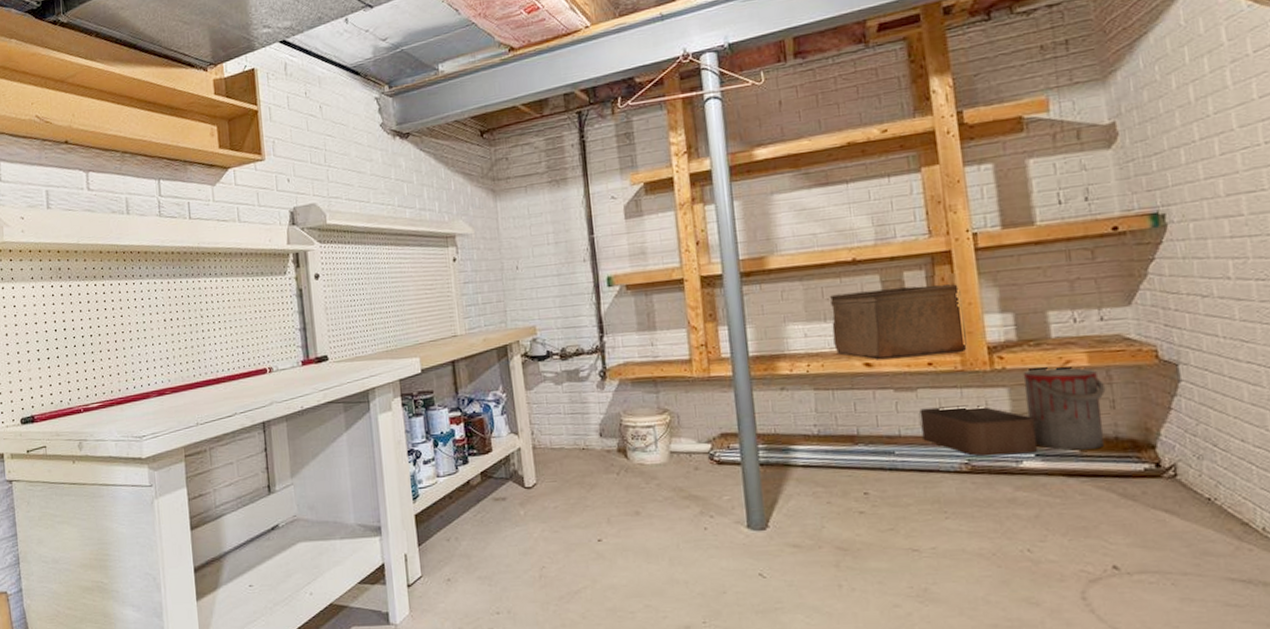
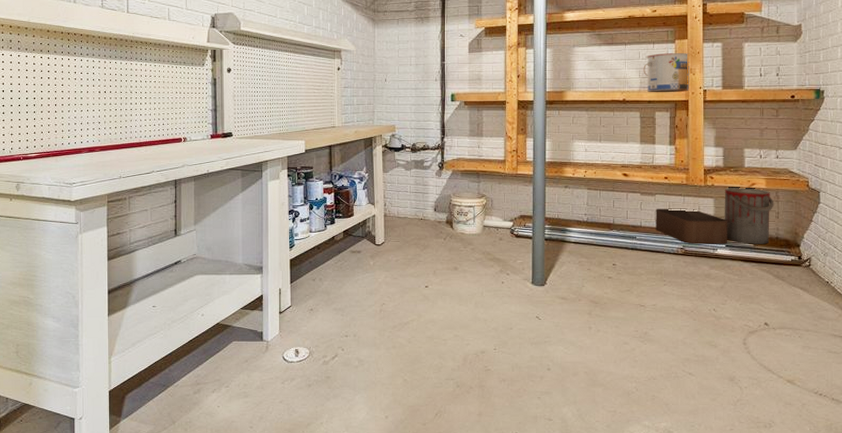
storage bin: present [830,284,967,359] -> none [604,123,691,172]
paint can: none [877,184,951,246] -> present [643,53,689,93]

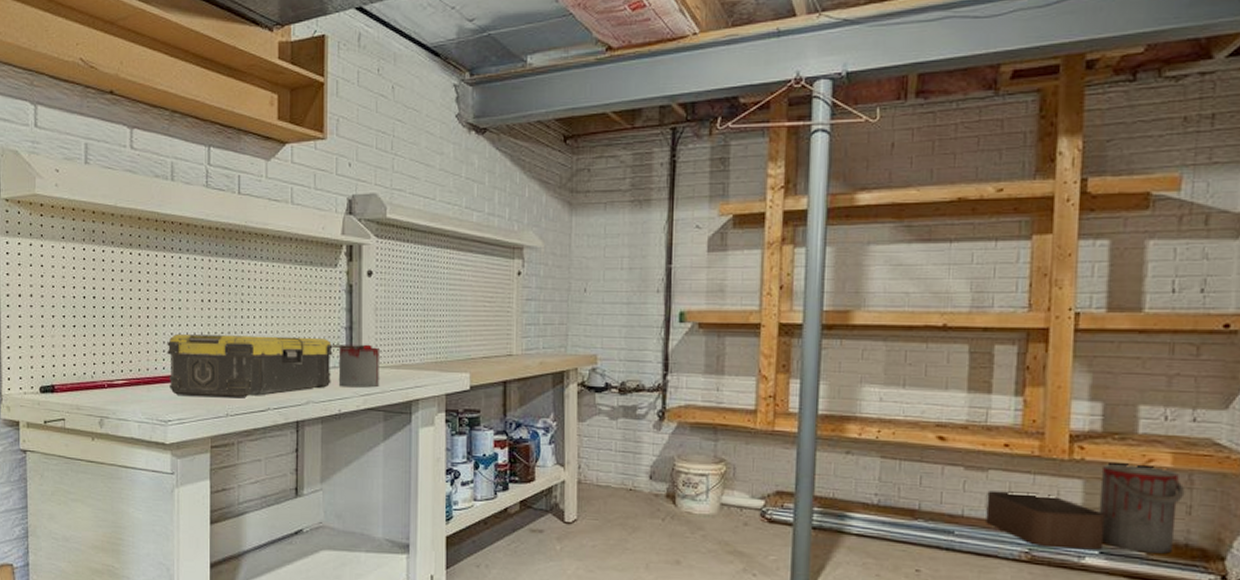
toolbox: none [71,117,202,164] -> present [167,334,333,398]
paint can: none [201,121,238,153] -> present [332,344,381,388]
paint can: present [643,53,689,93] -> none [977,255,1054,316]

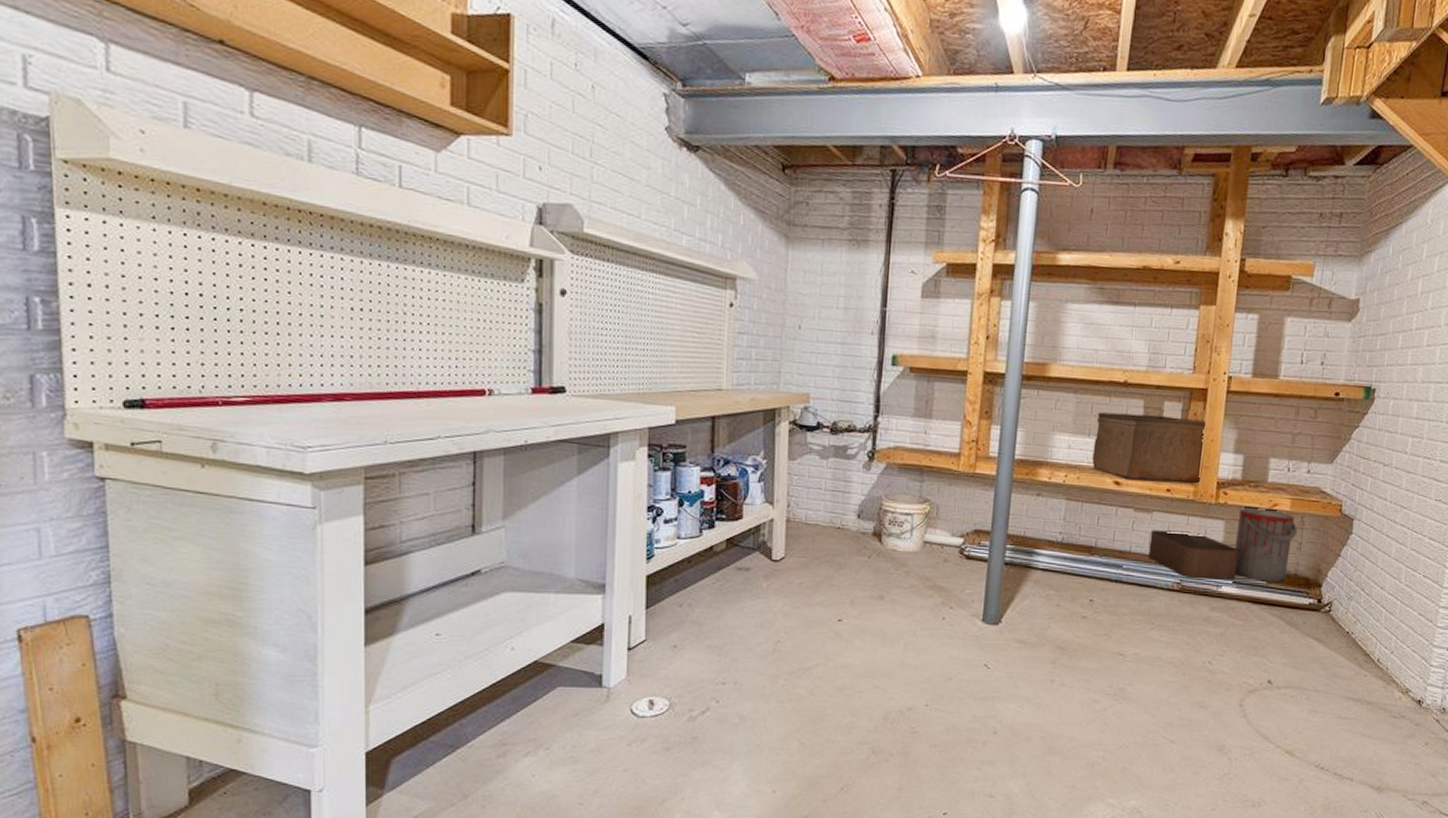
toolbox: present [167,334,333,398] -> none [305,346,518,424]
paint can: present [332,344,381,388] -> none [517,369,575,418]
storage bin: none [909,360,1050,438] -> present [1092,412,1206,484]

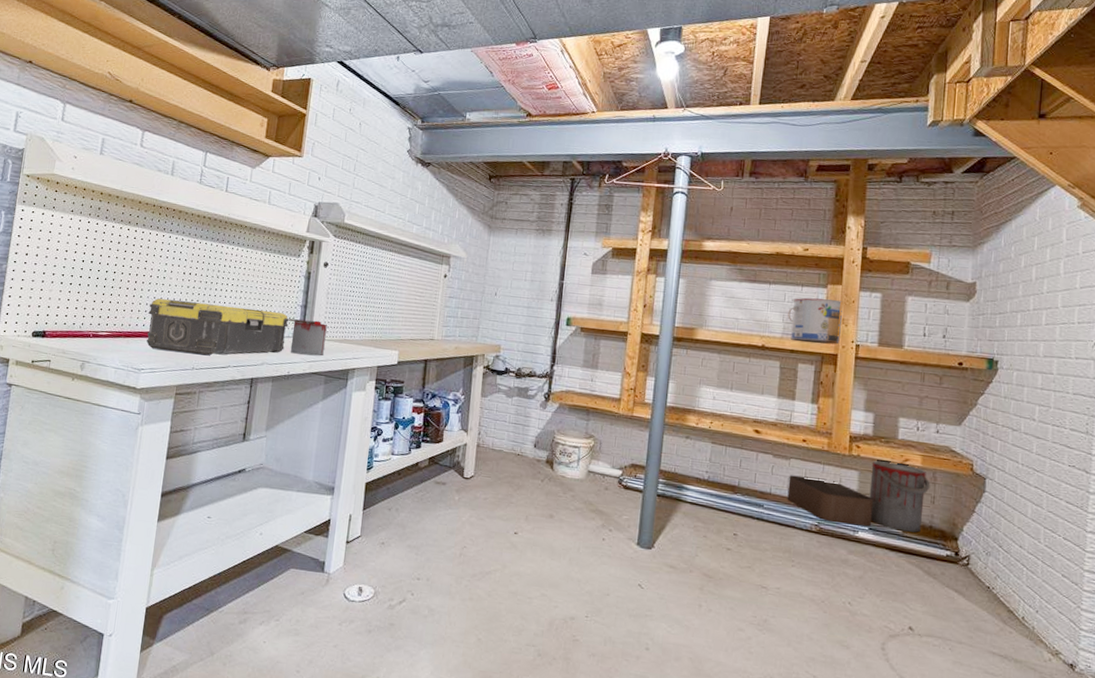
toolbox: none [305,346,518,424] -> present [146,298,289,356]
paint can: none [517,369,575,418] -> present [288,318,328,357]
storage bin: present [1092,412,1206,484] -> none [734,370,837,436]
paint can: none [1154,322,1215,378] -> present [788,297,842,345]

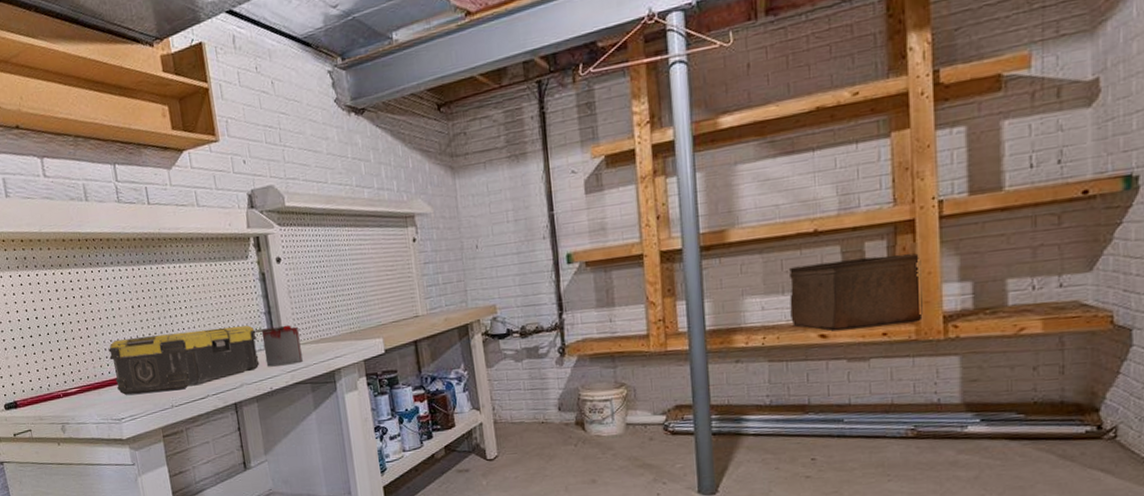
storage bin: none [734,370,837,436] -> present [789,253,923,331]
storage bin: present [787,475,874,527] -> none [871,373,984,423]
paint can: present [788,297,842,345] -> none [842,149,916,216]
paint can: present [869,461,930,533] -> none [976,335,1057,415]

